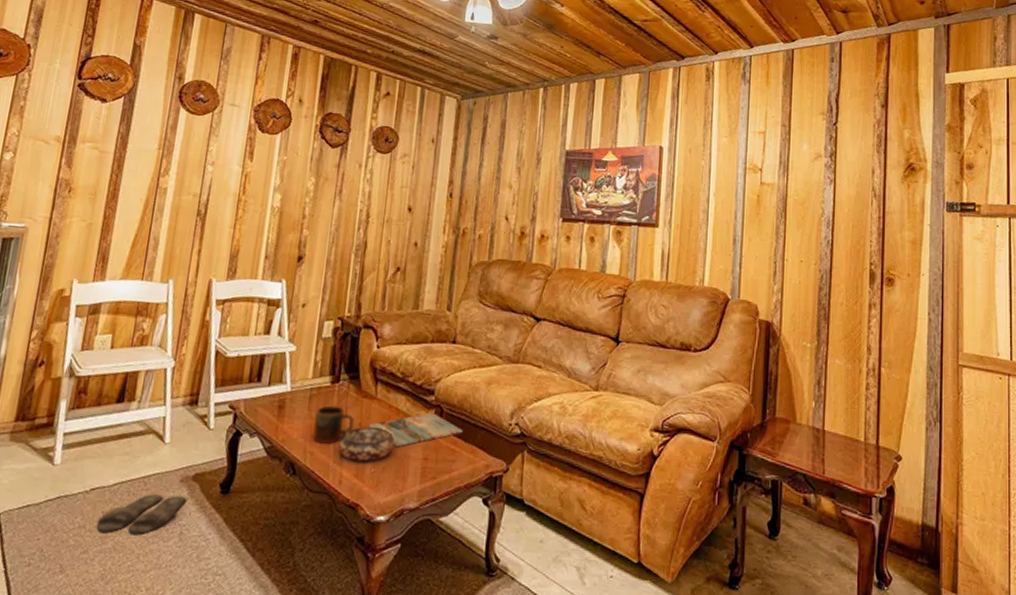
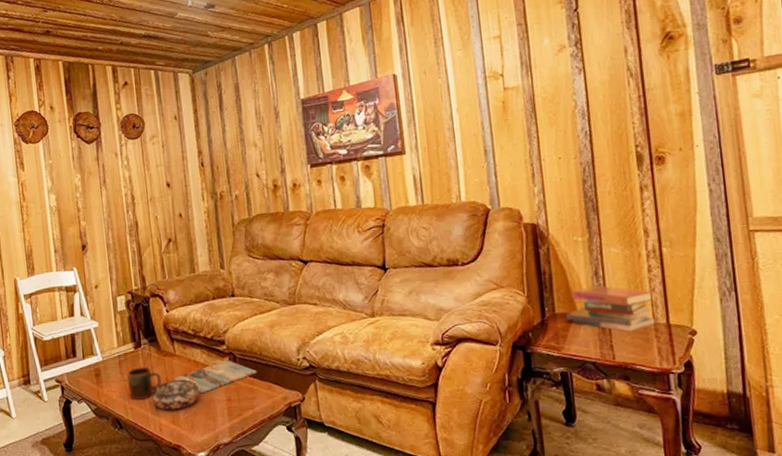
books: none [784,394,867,449] -> present [565,285,655,333]

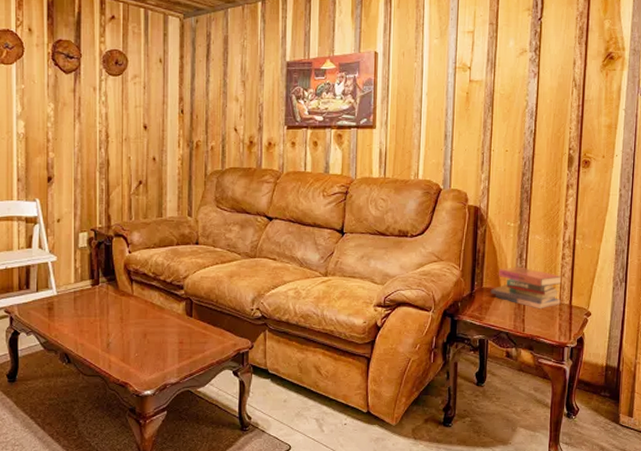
mug: present [127,366,162,400] -> none [81,304,116,336]
decorative bowl: present [152,380,200,410] -> none [104,320,154,348]
magazine: present [174,360,257,394] -> none [128,304,211,335]

